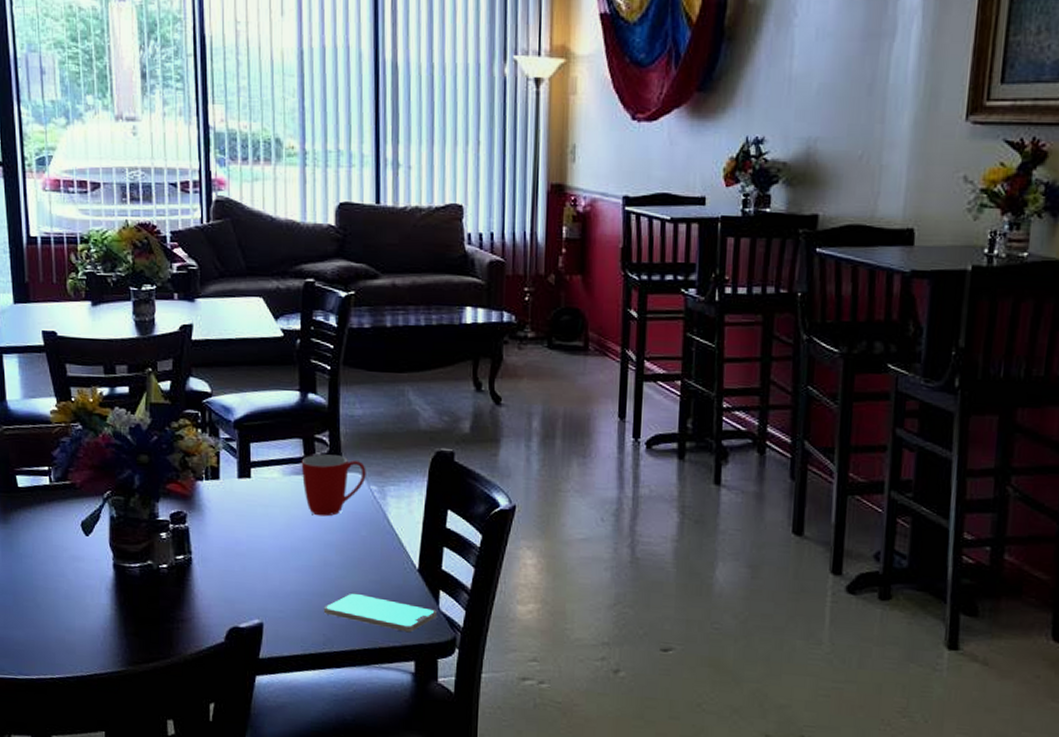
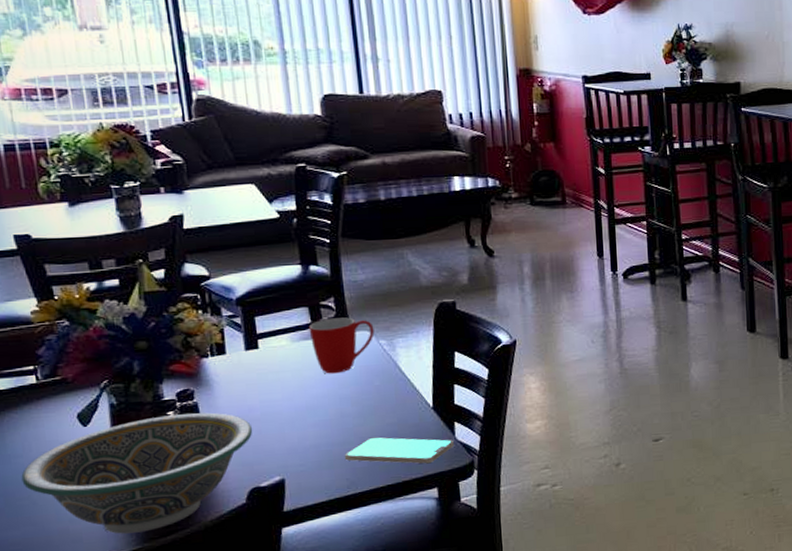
bowl: none [29,536,238,655] -> present [21,412,253,534]

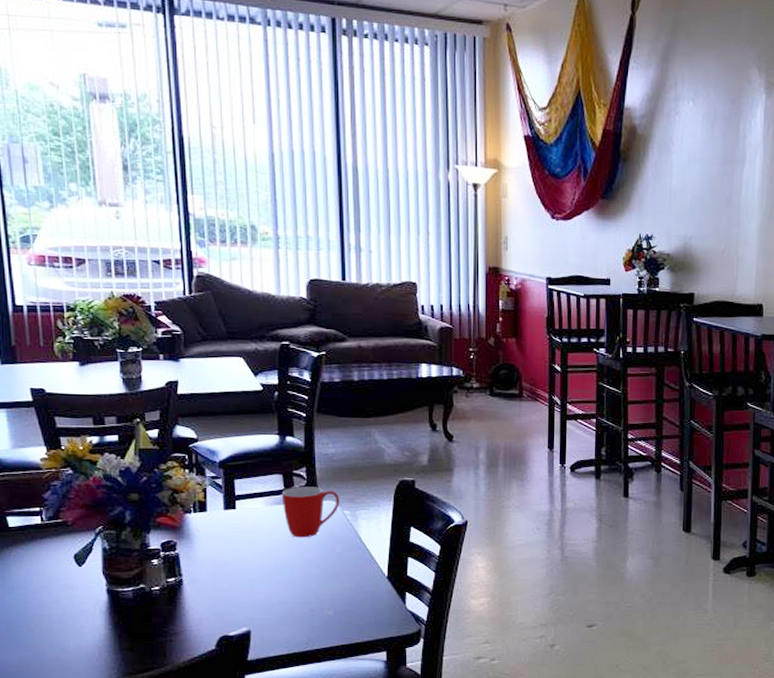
bowl: present [21,412,253,534] -> none [22,563,226,667]
smartphone: present [344,437,454,464] -> none [305,599,404,629]

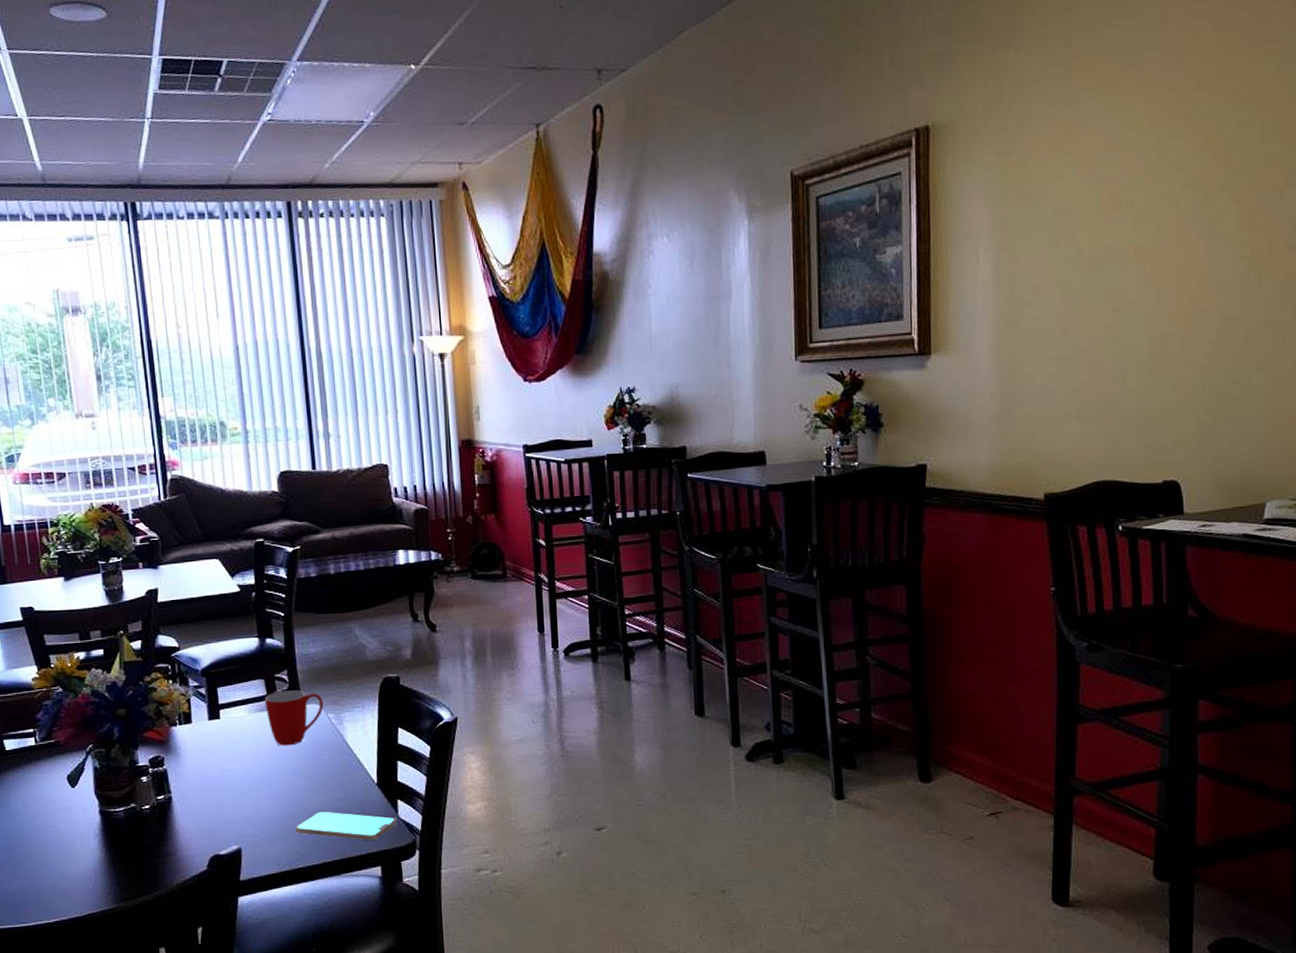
smartphone: none [305,599,404,629] -> present [295,811,397,841]

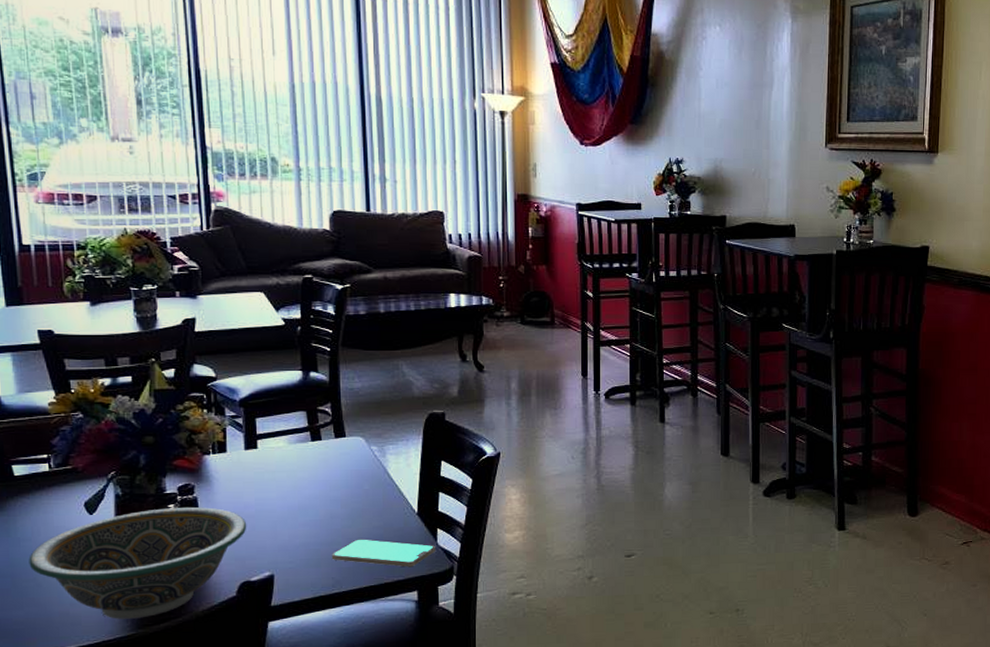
bowl: none [21,779,214,892] -> present [28,507,247,619]
mug: present [264,690,324,746] -> none [305,423,367,476]

